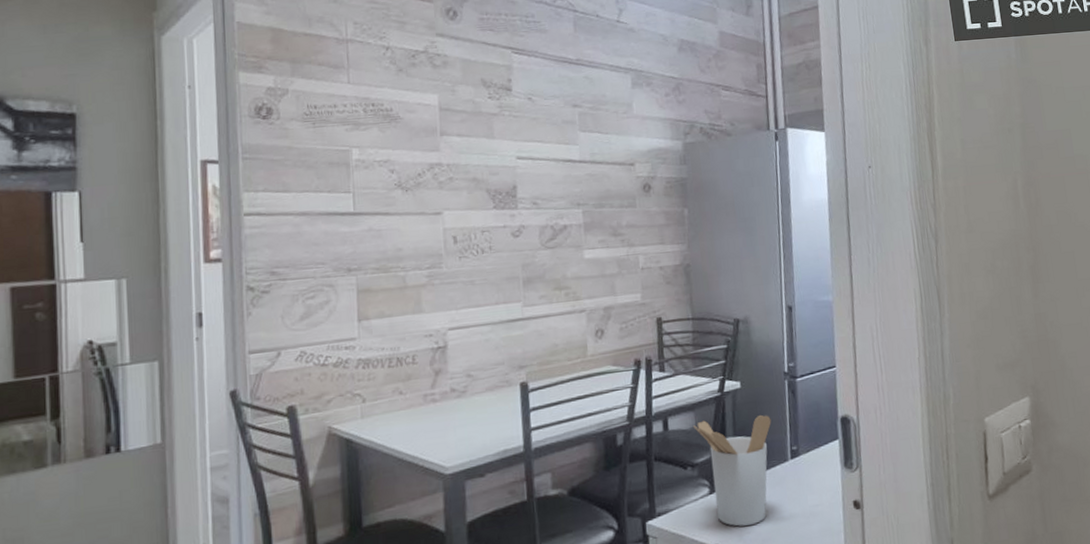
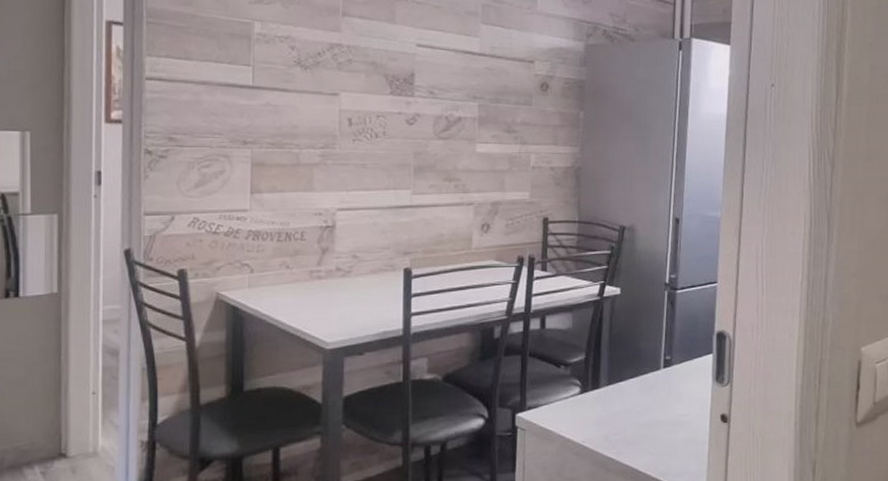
utensil holder: present [693,414,772,527] -> none [570,322,648,427]

